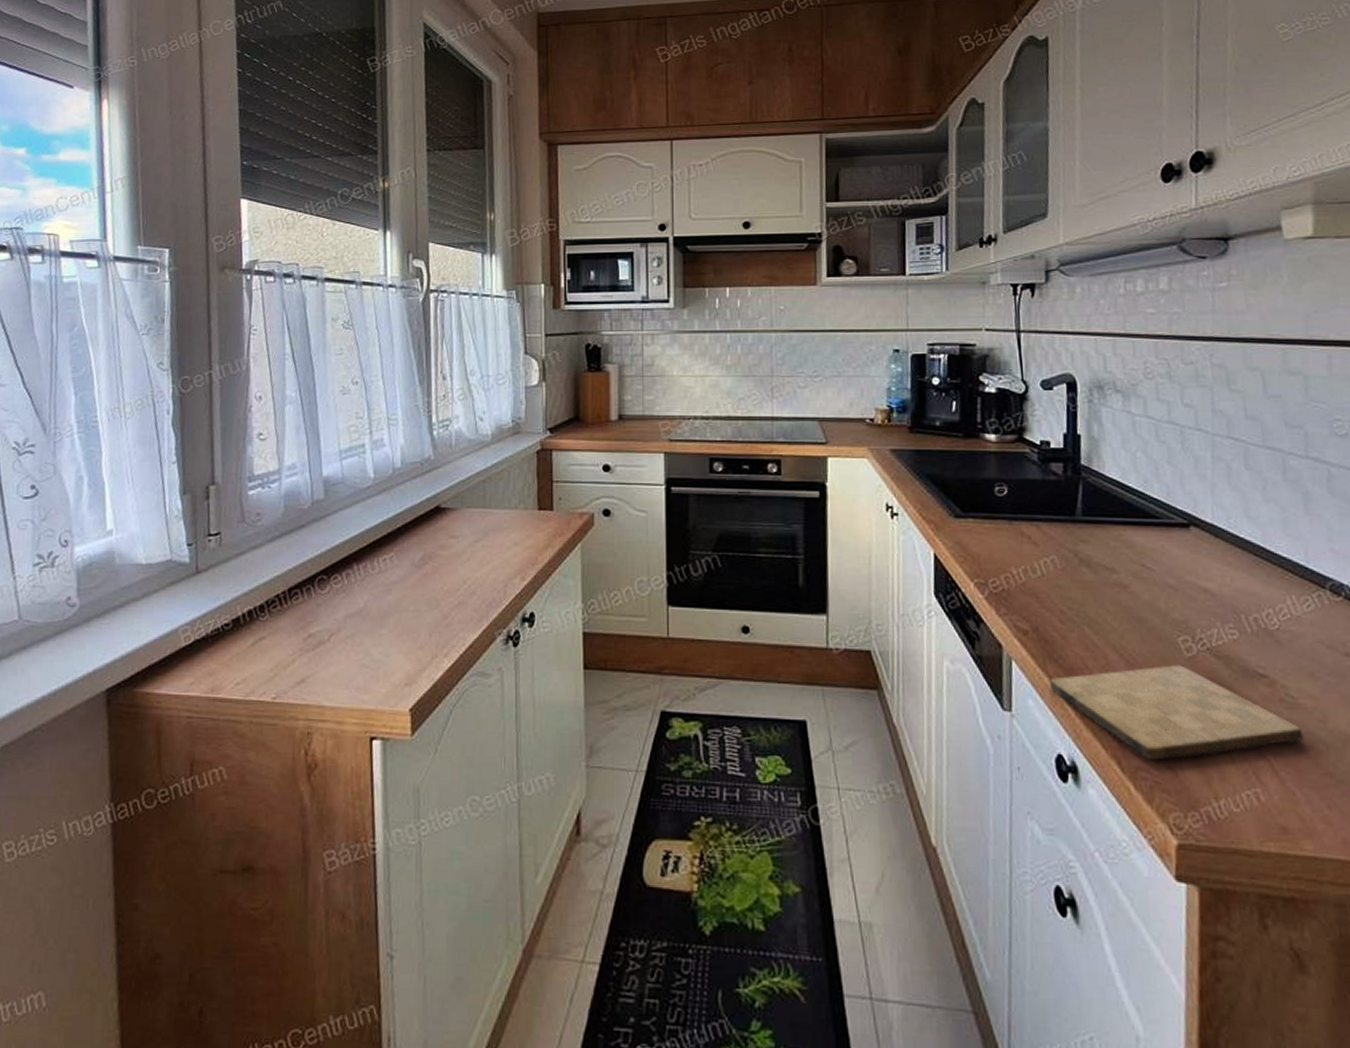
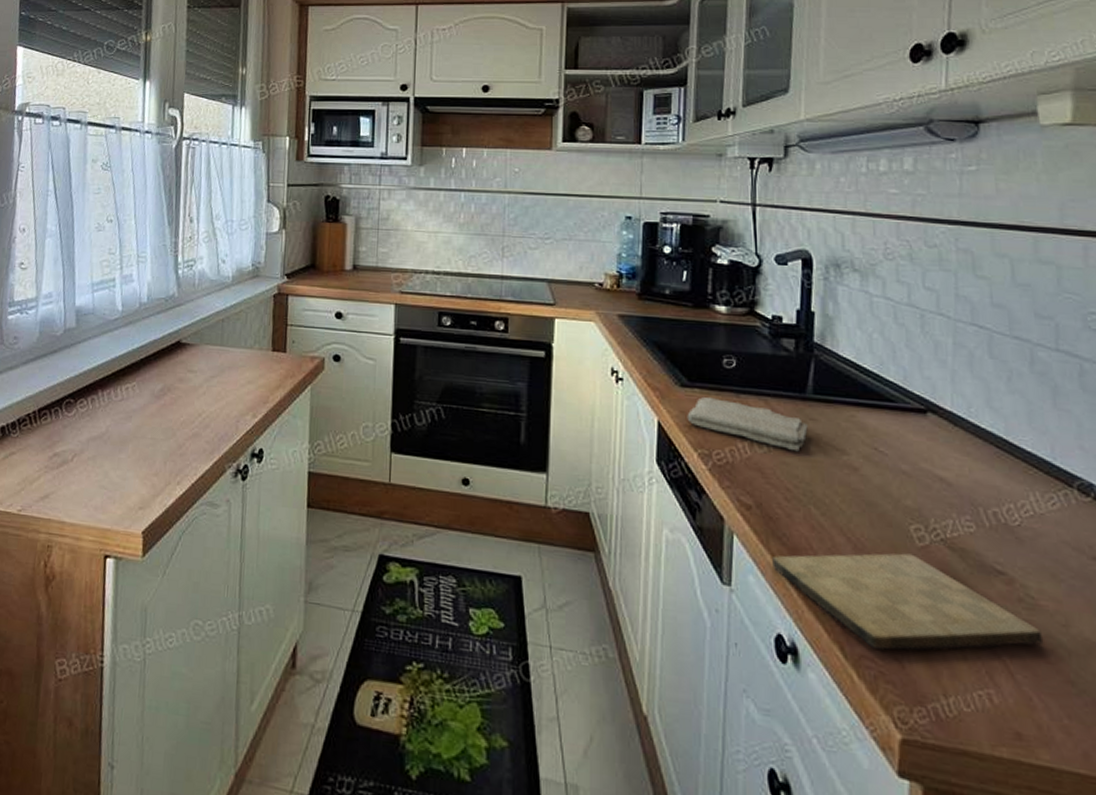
washcloth: none [962,527,1079,574] -> present [687,397,808,452]

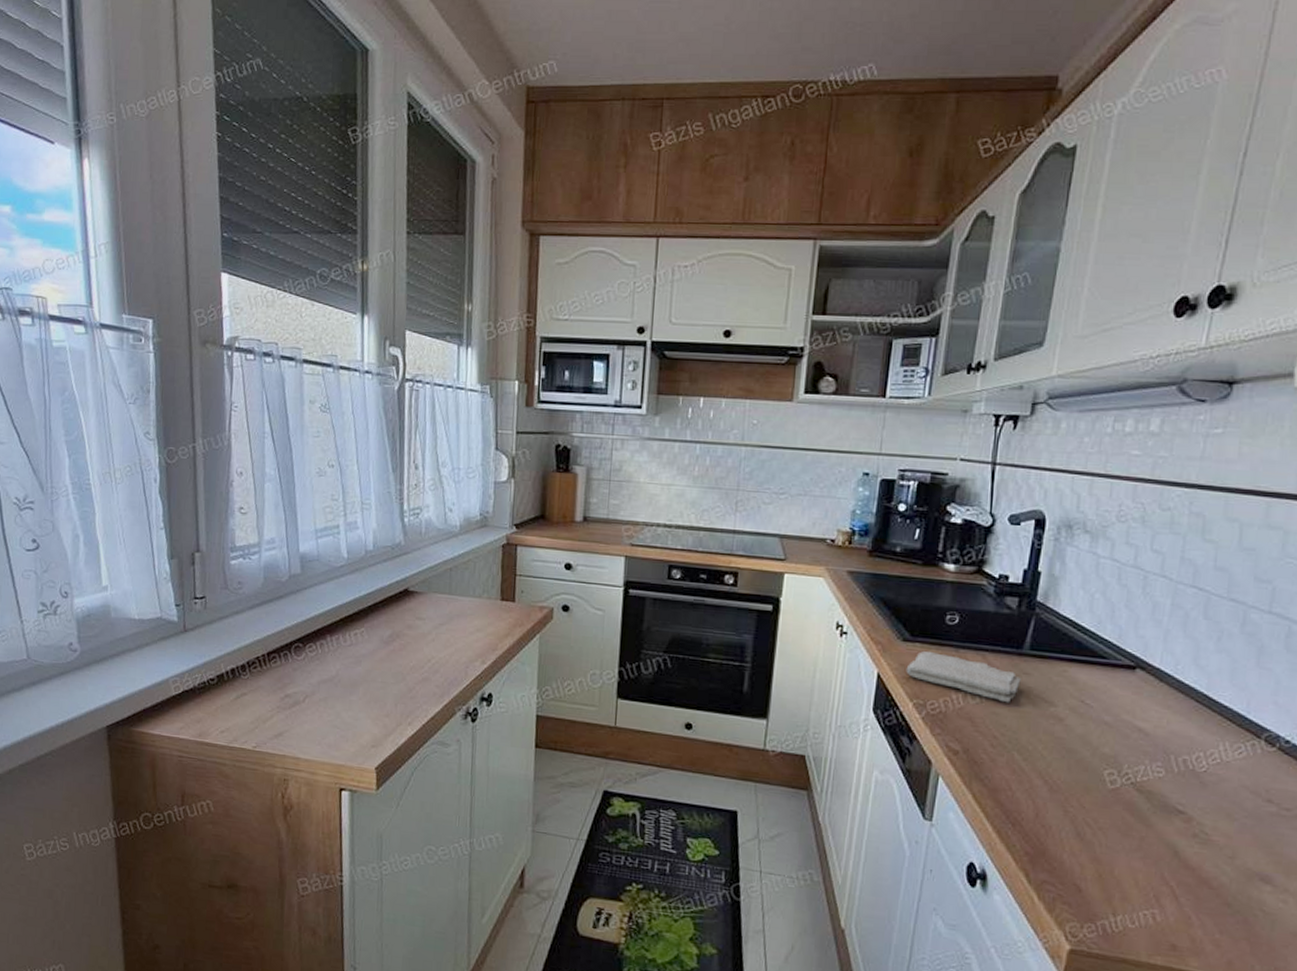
cutting board: present [772,553,1044,651] -> none [972,794,1210,878]

